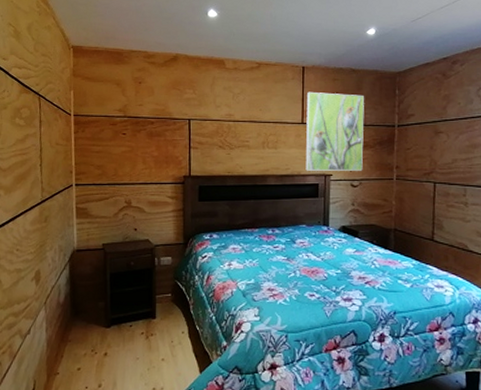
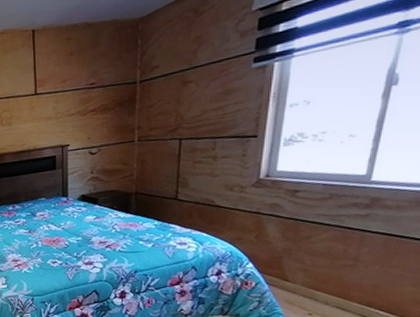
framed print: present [305,91,364,171] -> none [38,52,102,144]

